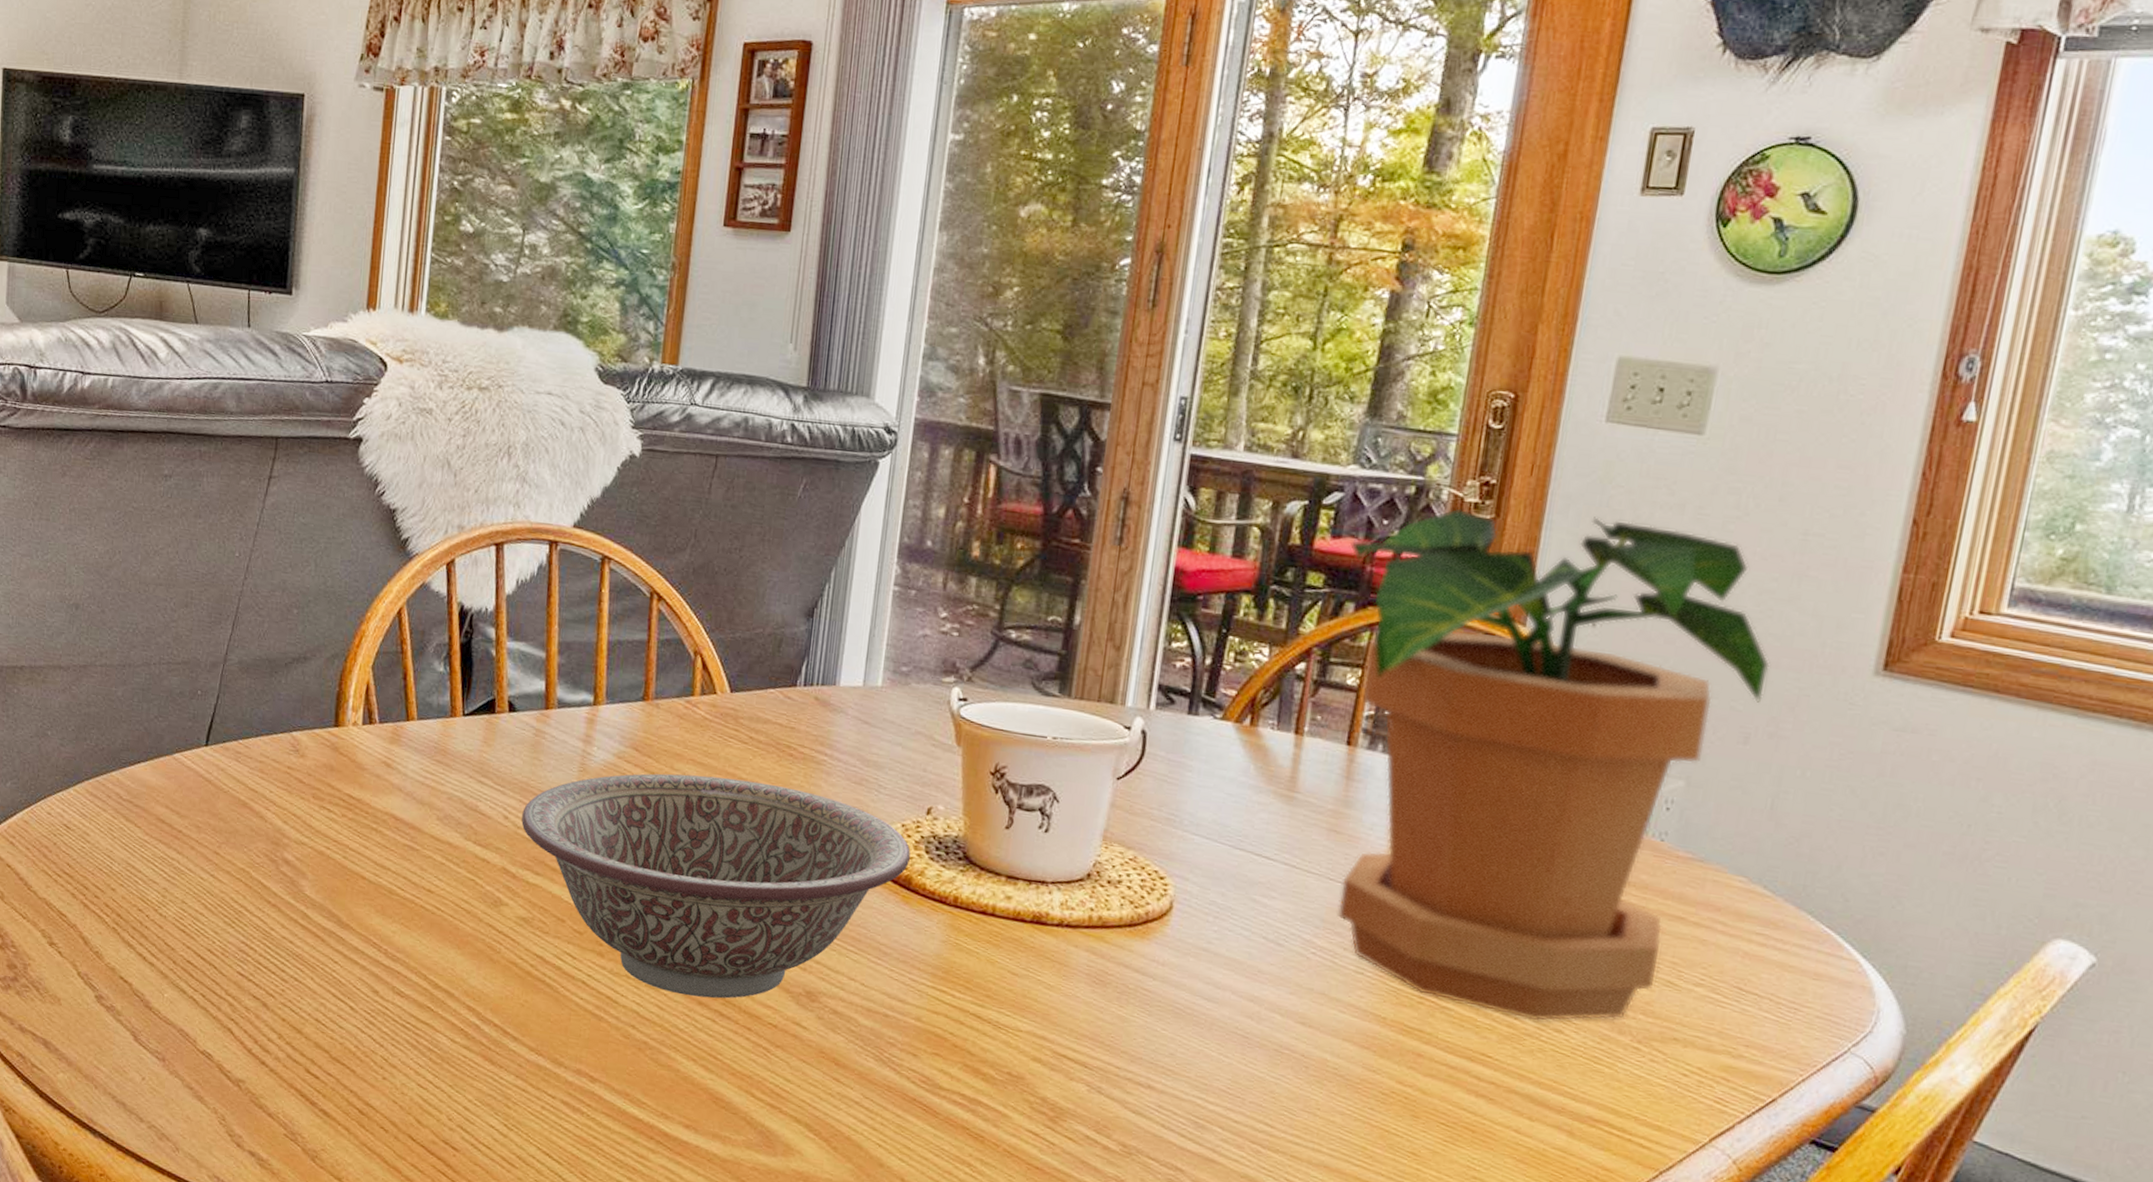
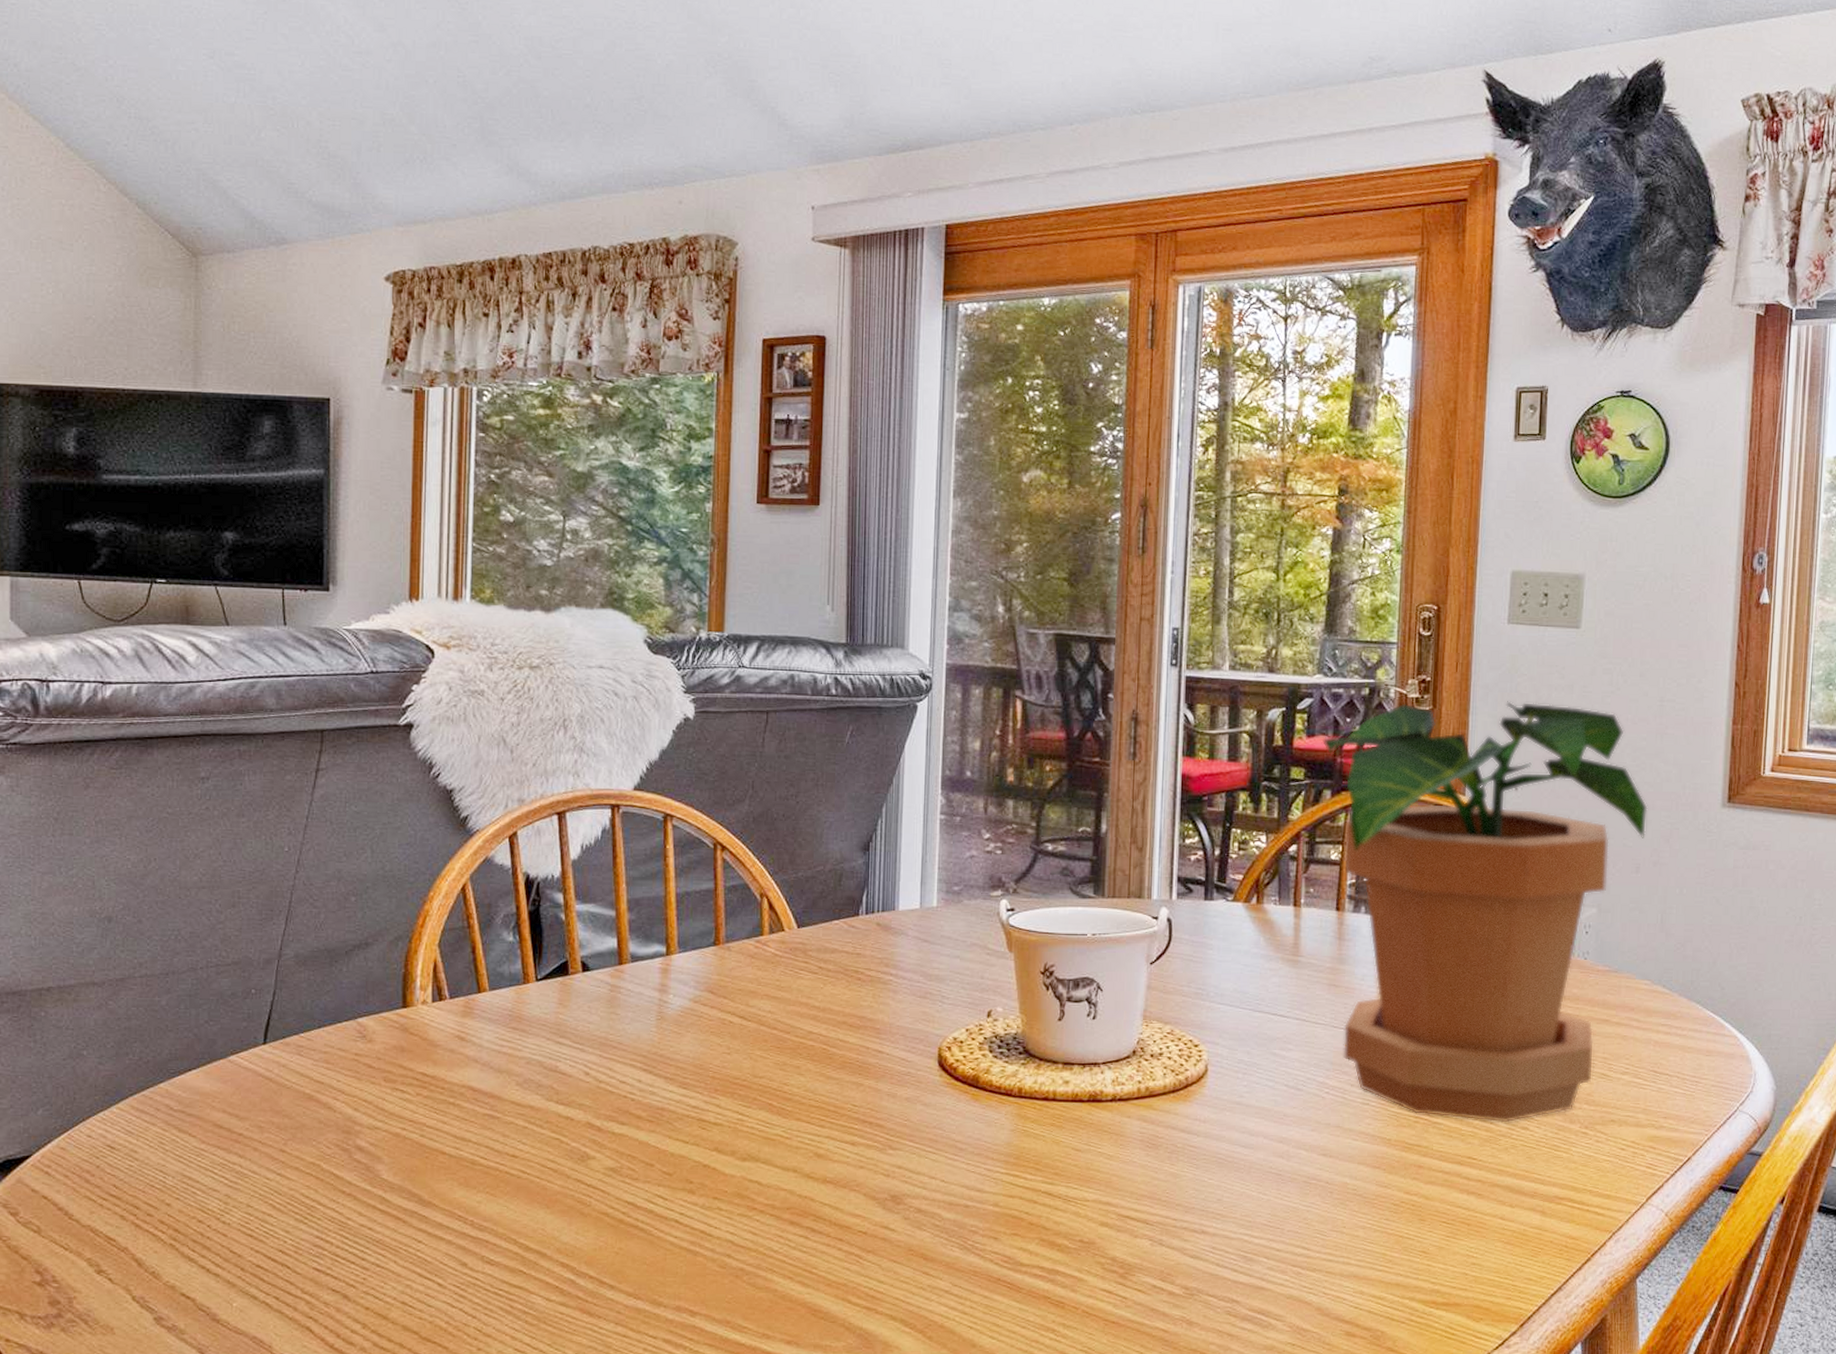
decorative bowl: present [521,773,911,999] -> none [603,1007,976,1218]

